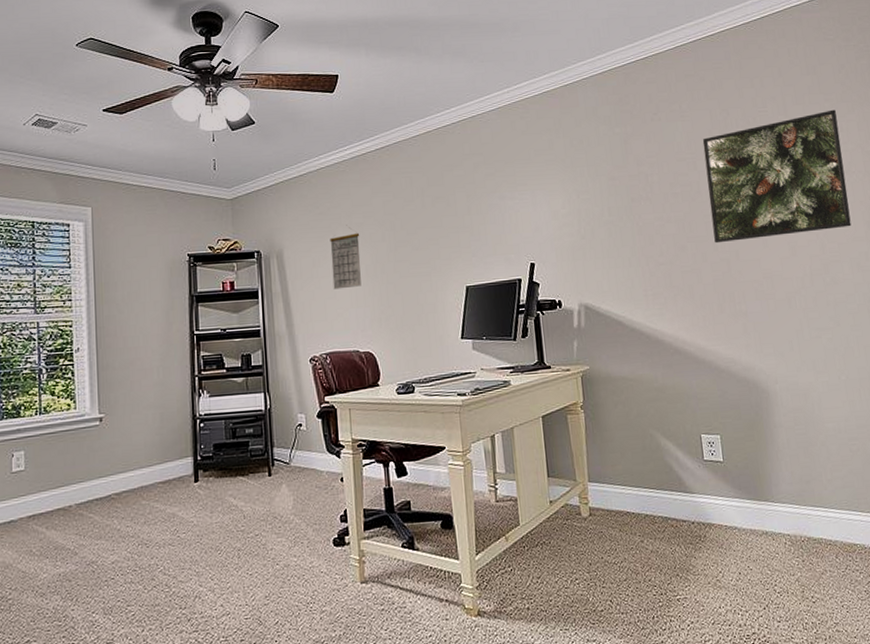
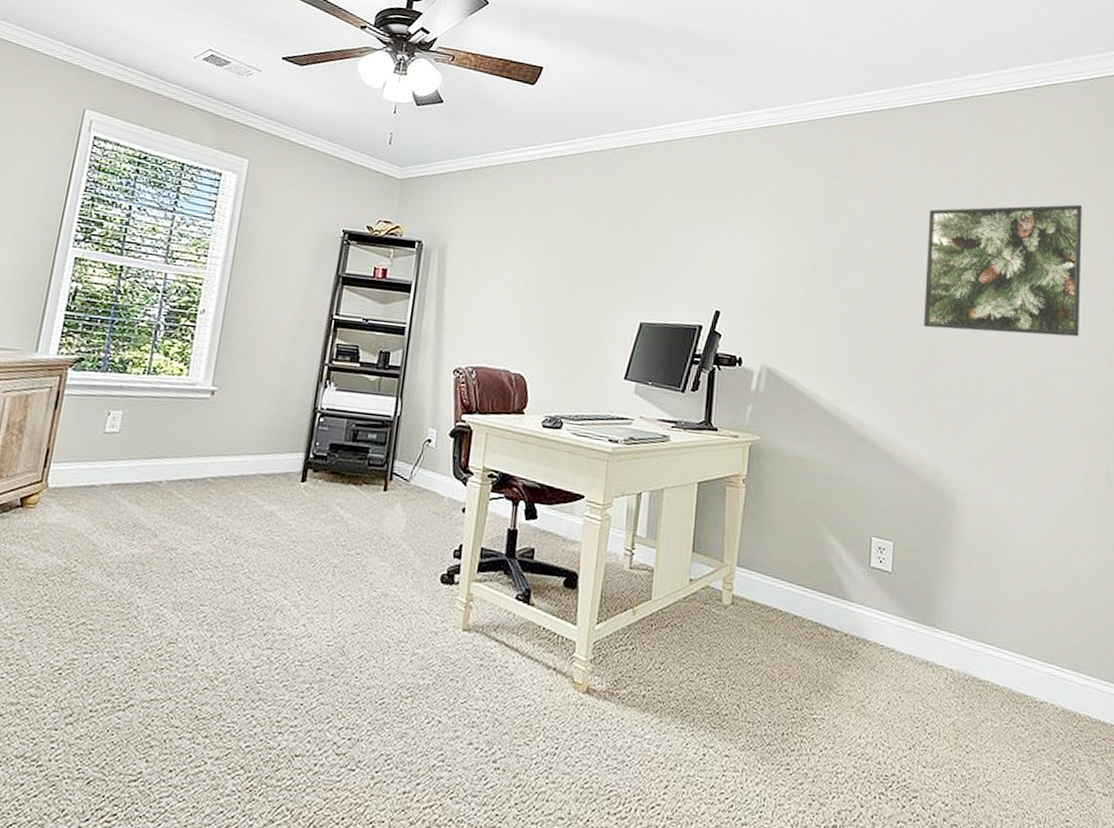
calendar: present [330,225,361,290] -> none [494,230,534,301]

